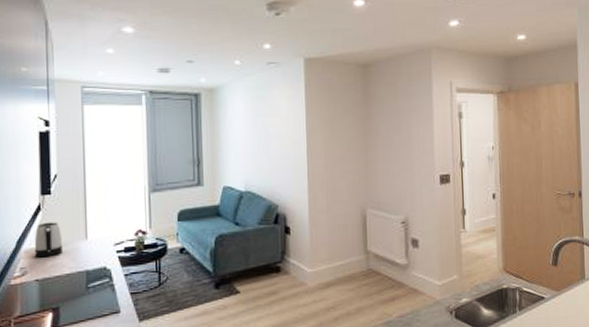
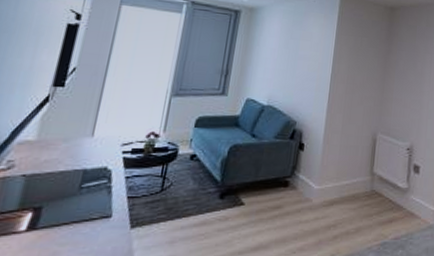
kettle: present [34,222,64,258] -> none [28,115,67,152]

